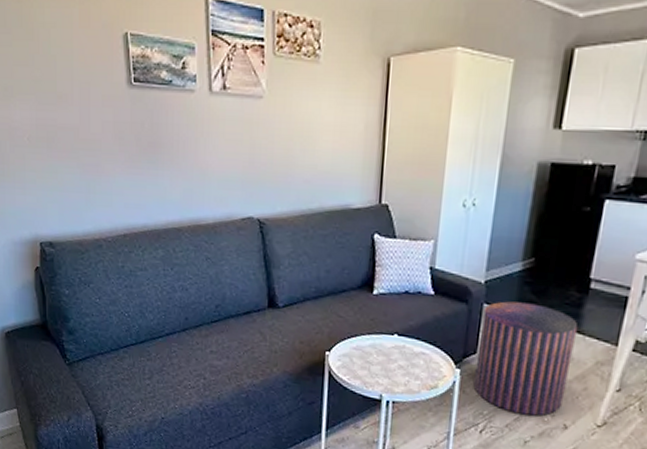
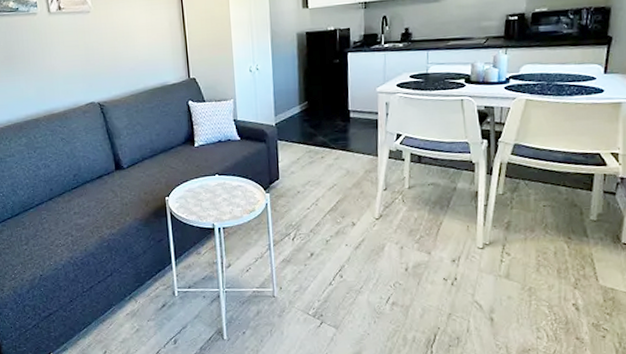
pouf: present [473,301,578,416] -> none [278,135,349,220]

